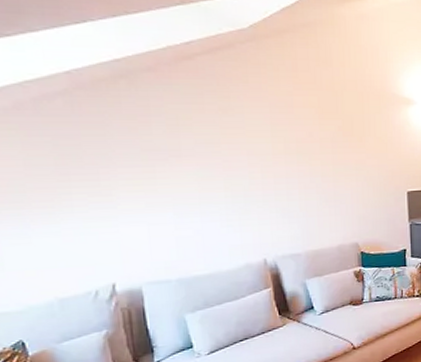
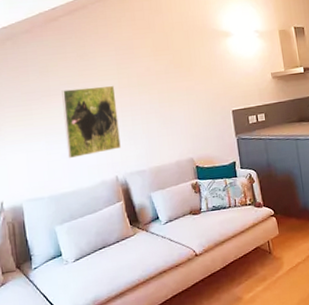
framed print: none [197,150,272,236] -> present [61,85,121,159]

